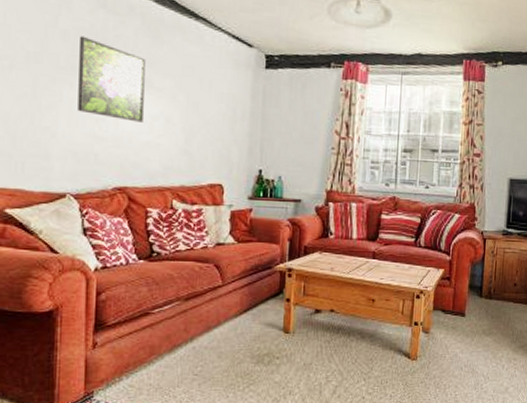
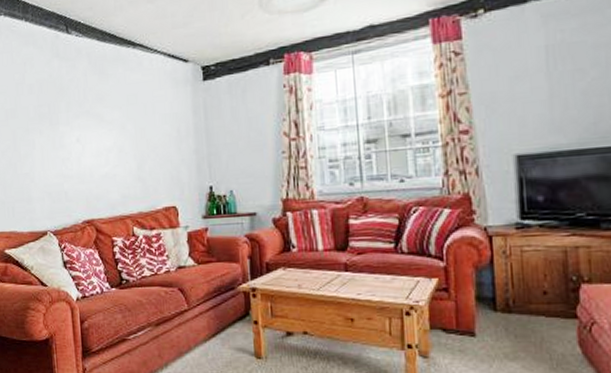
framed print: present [78,35,145,122] -> none [42,86,101,157]

